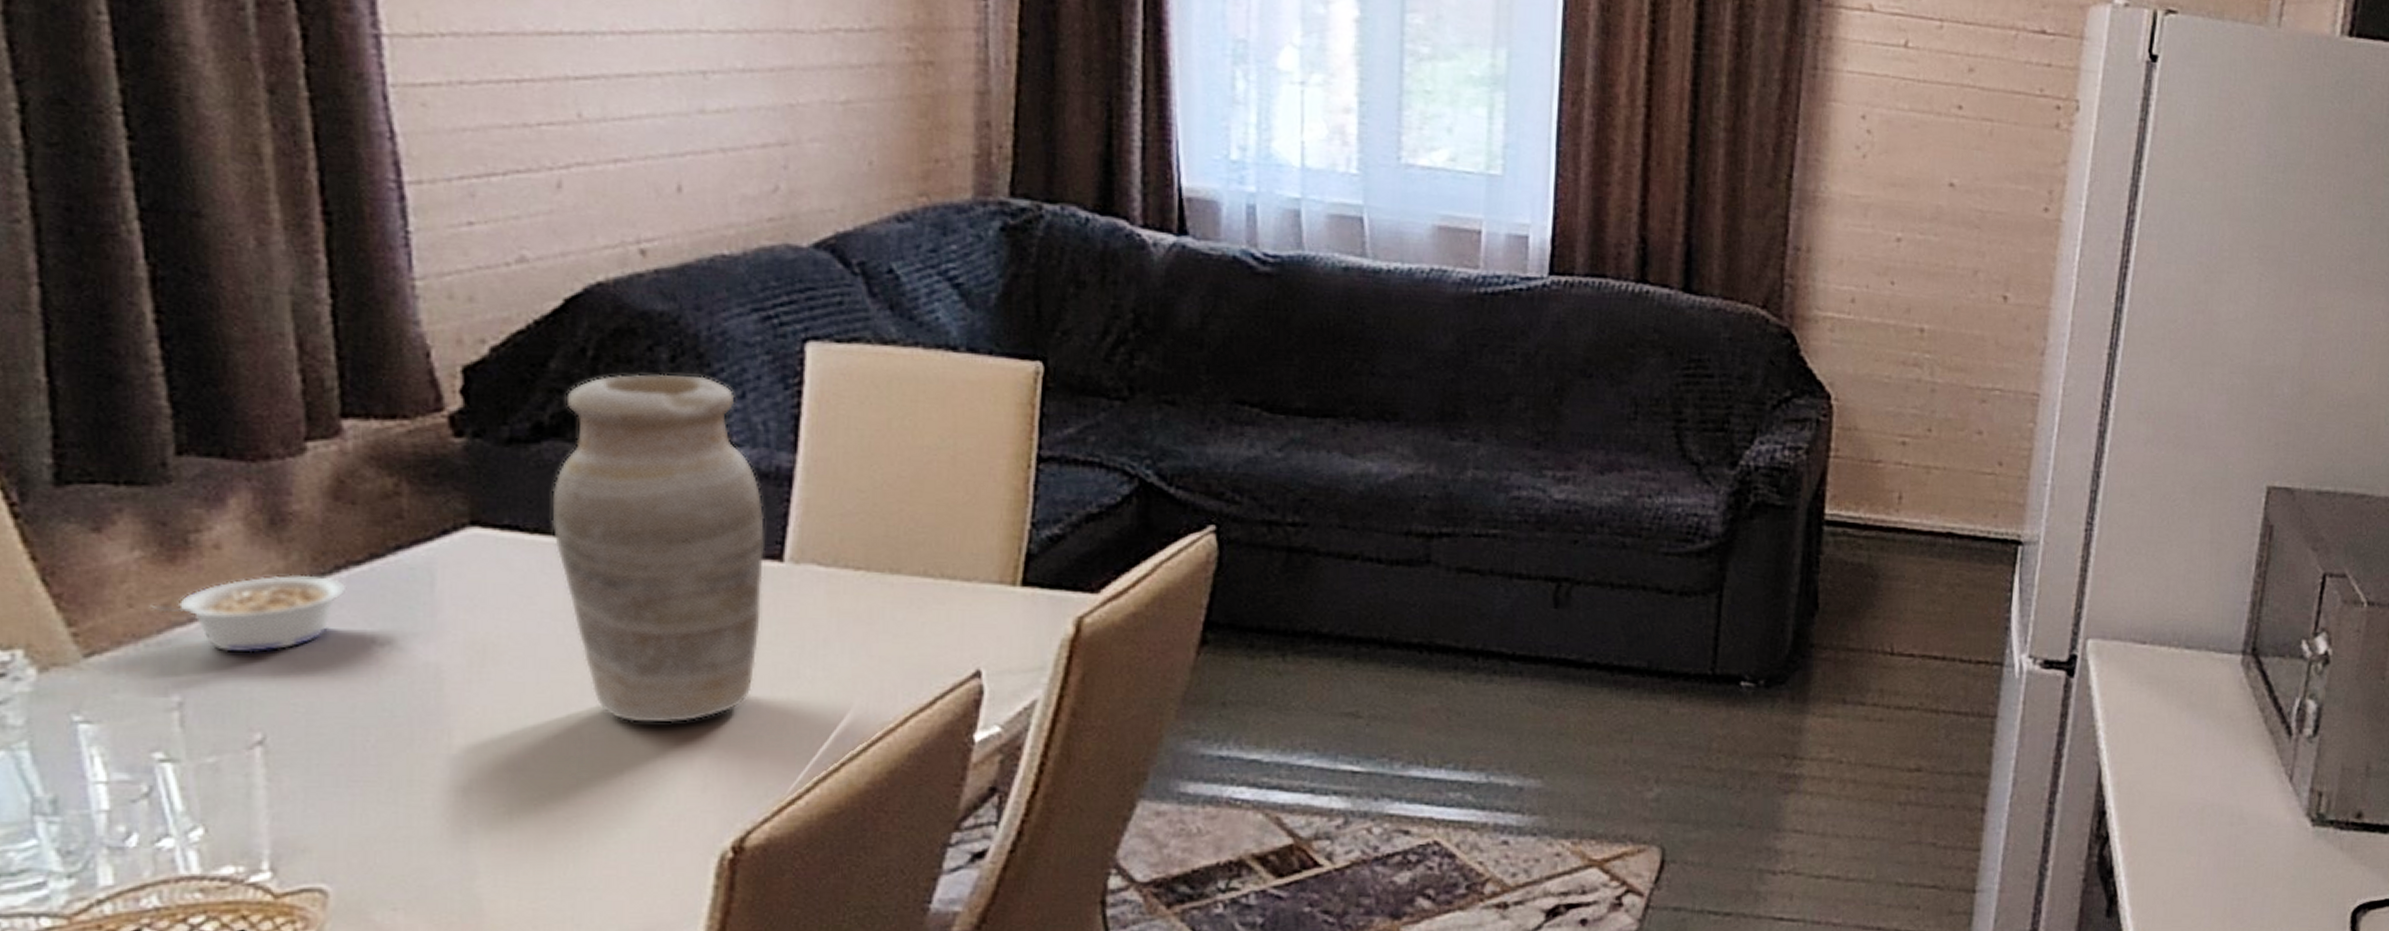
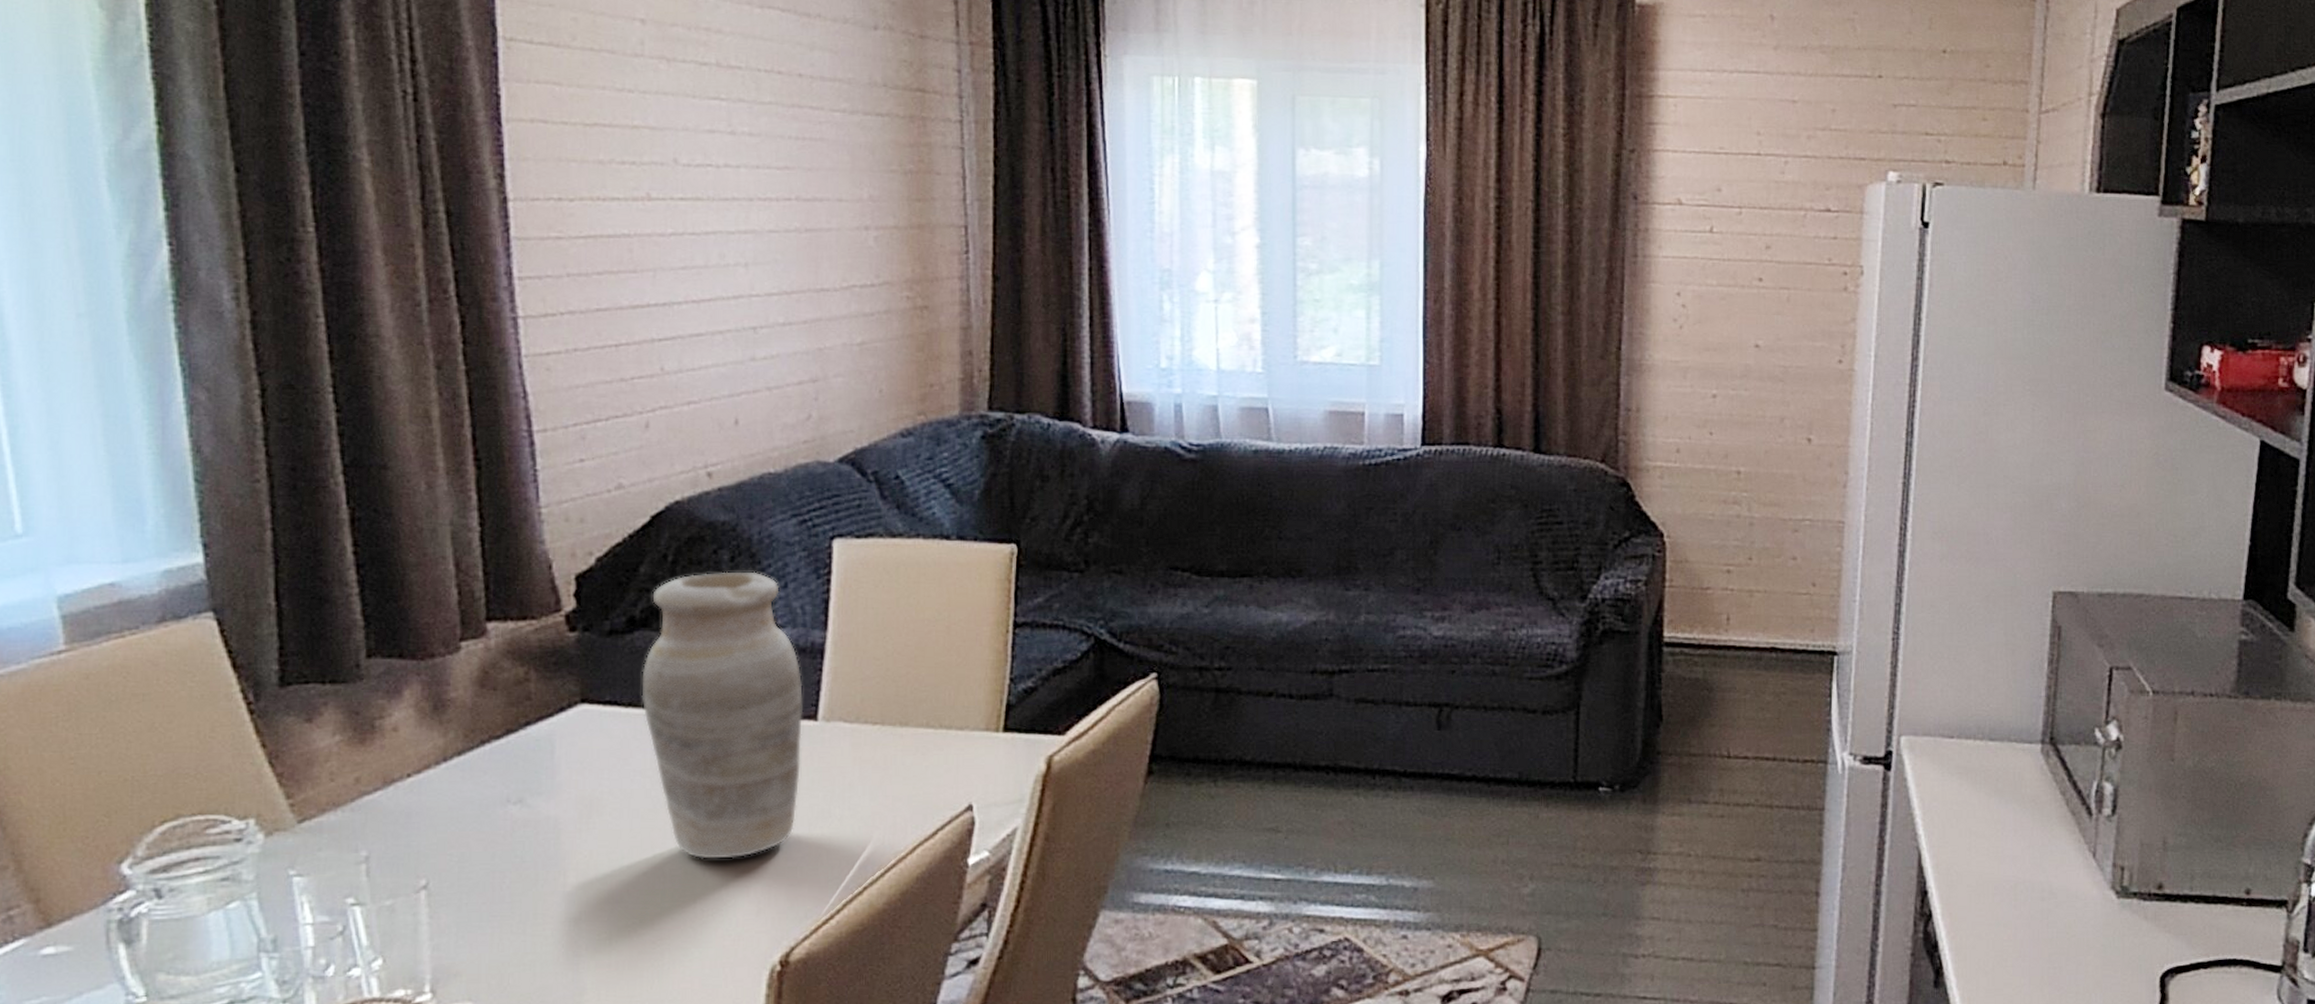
legume: present [152,575,347,653] -> none [348,750,489,814]

